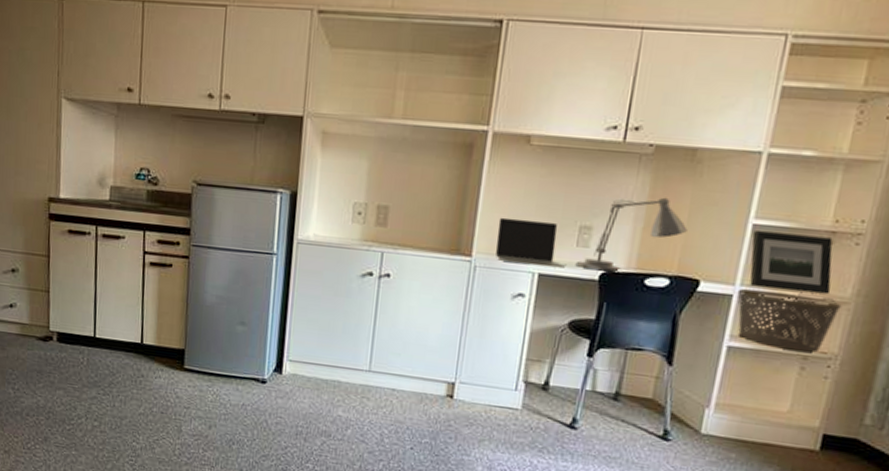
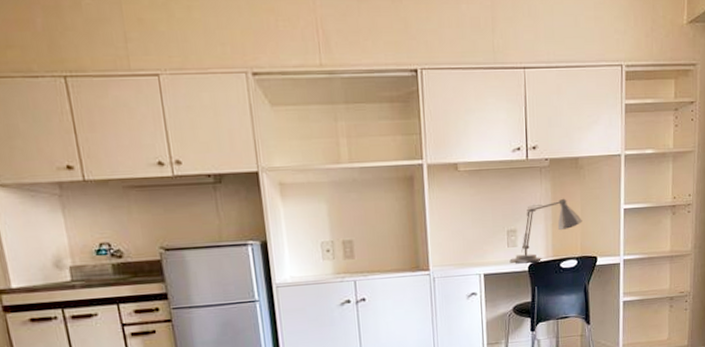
laptop: present [495,217,567,269] -> none [445,231,503,270]
basket: present [738,287,842,353] -> none [623,253,687,296]
picture frame: present [749,229,833,295] -> none [625,210,679,255]

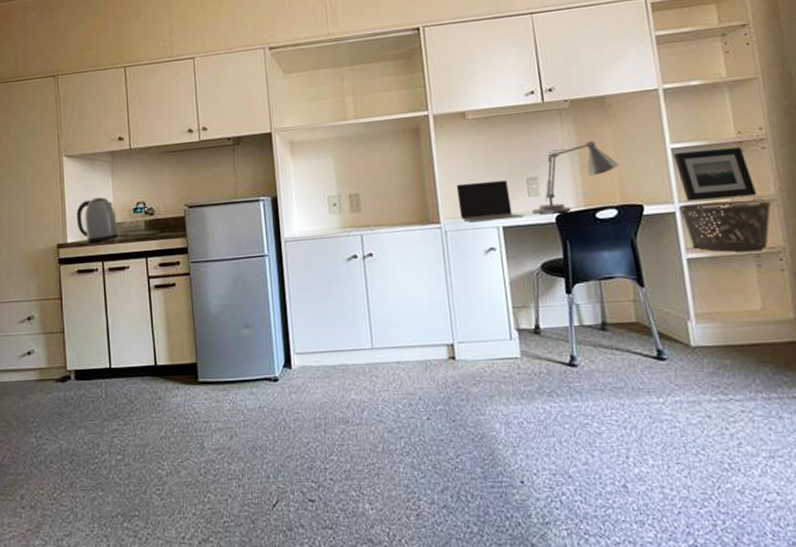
kettle: none [19,236,80,288] -> present [76,197,119,243]
laptop: none [445,231,503,270] -> present [456,180,525,223]
basket: none [623,253,687,296] -> present [679,198,771,252]
picture frame: none [625,210,679,255] -> present [673,147,757,202]

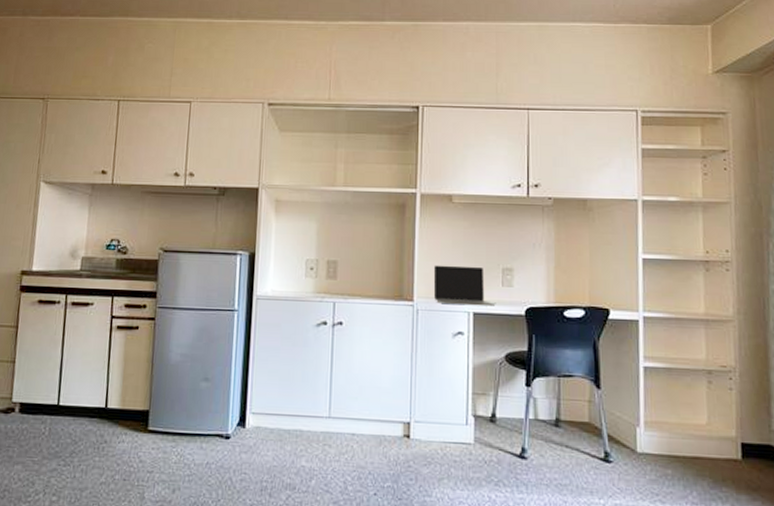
kettle: present [76,197,119,243] -> none [45,228,88,274]
desk lamp: present [532,140,618,215] -> none [503,240,591,307]
picture frame: present [673,147,757,202] -> none [644,263,717,314]
basket: present [679,198,771,252] -> none [643,313,728,368]

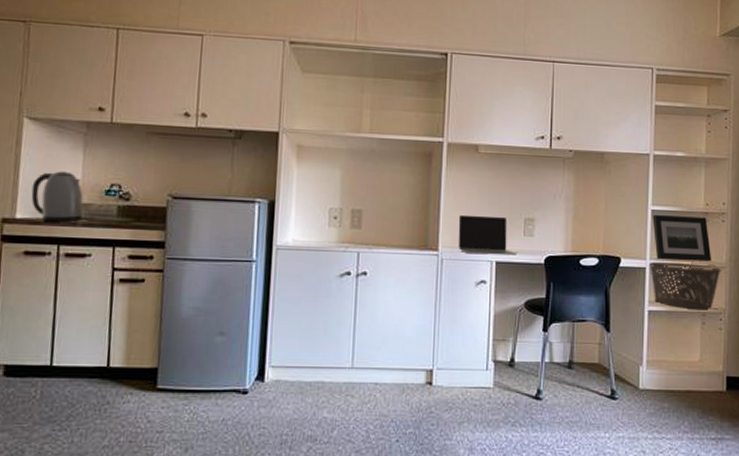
kettle: none [45,228,88,274] -> present [31,171,83,222]
basket: none [643,313,728,368] -> present [650,261,721,311]
picture frame: none [644,263,717,314] -> present [652,214,712,262]

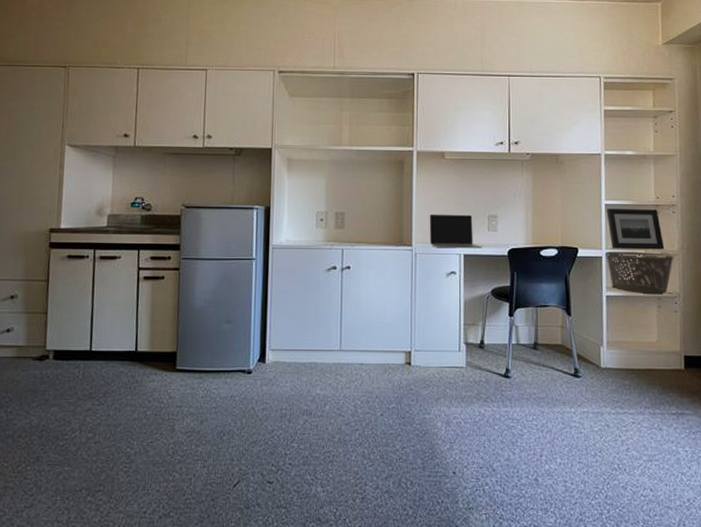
kettle: present [31,171,83,222] -> none [72,188,114,230]

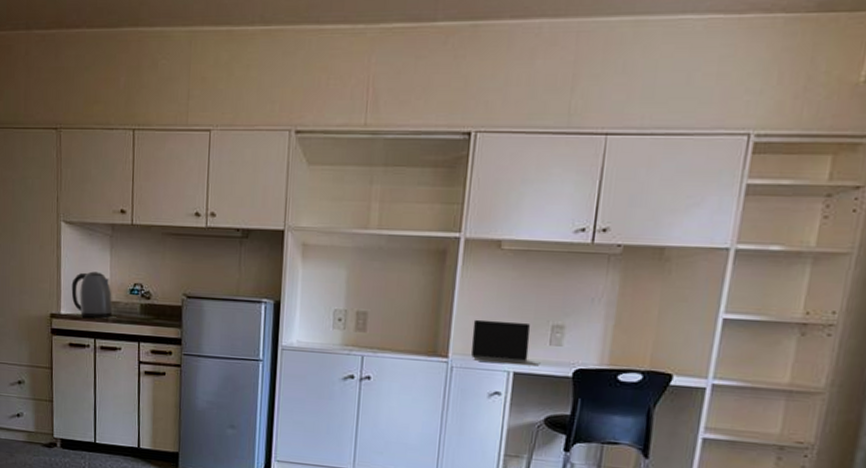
kettle: none [72,188,114,230] -> present [71,271,113,319]
picture frame: present [606,208,665,250] -> none [722,323,805,385]
basket: present [606,250,674,295] -> none [712,380,816,444]

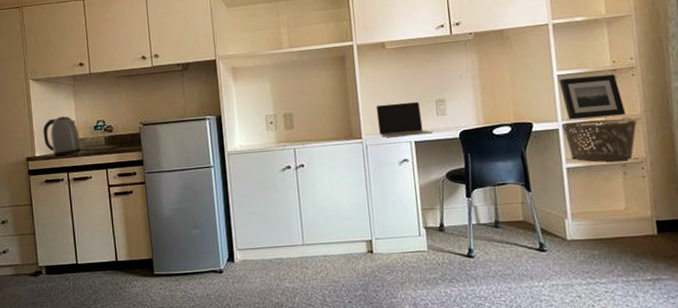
basket: none [712,380,816,444] -> present [562,117,637,162]
picture frame: none [722,323,805,385] -> present [559,74,626,120]

